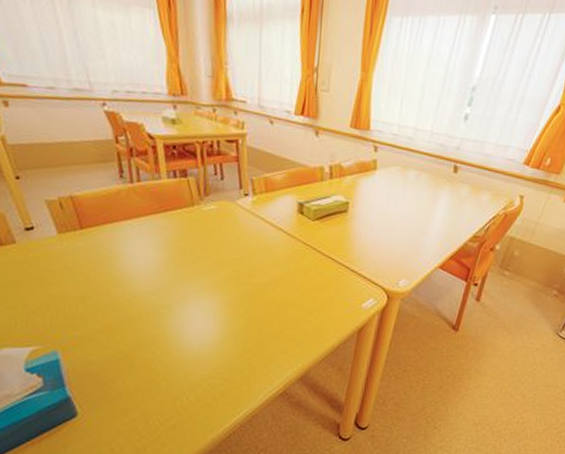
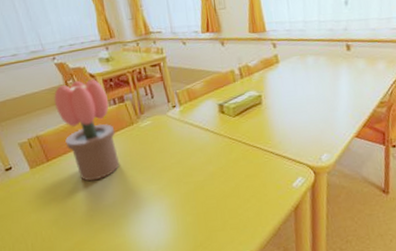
potted flower: none [98,138,171,262] -> present [54,79,120,182]

